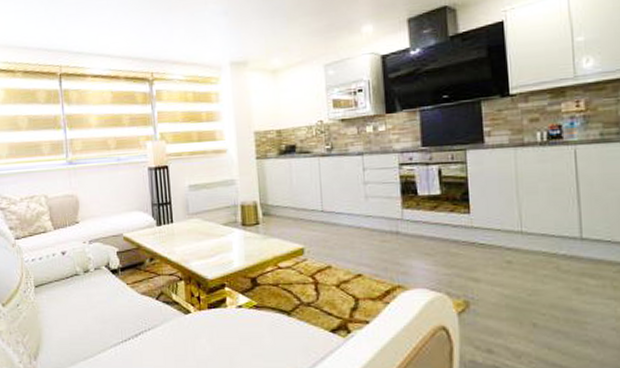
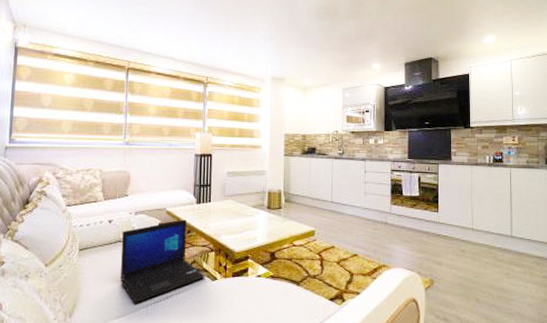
laptop: none [77,245,177,343] -> present [120,219,205,303]

